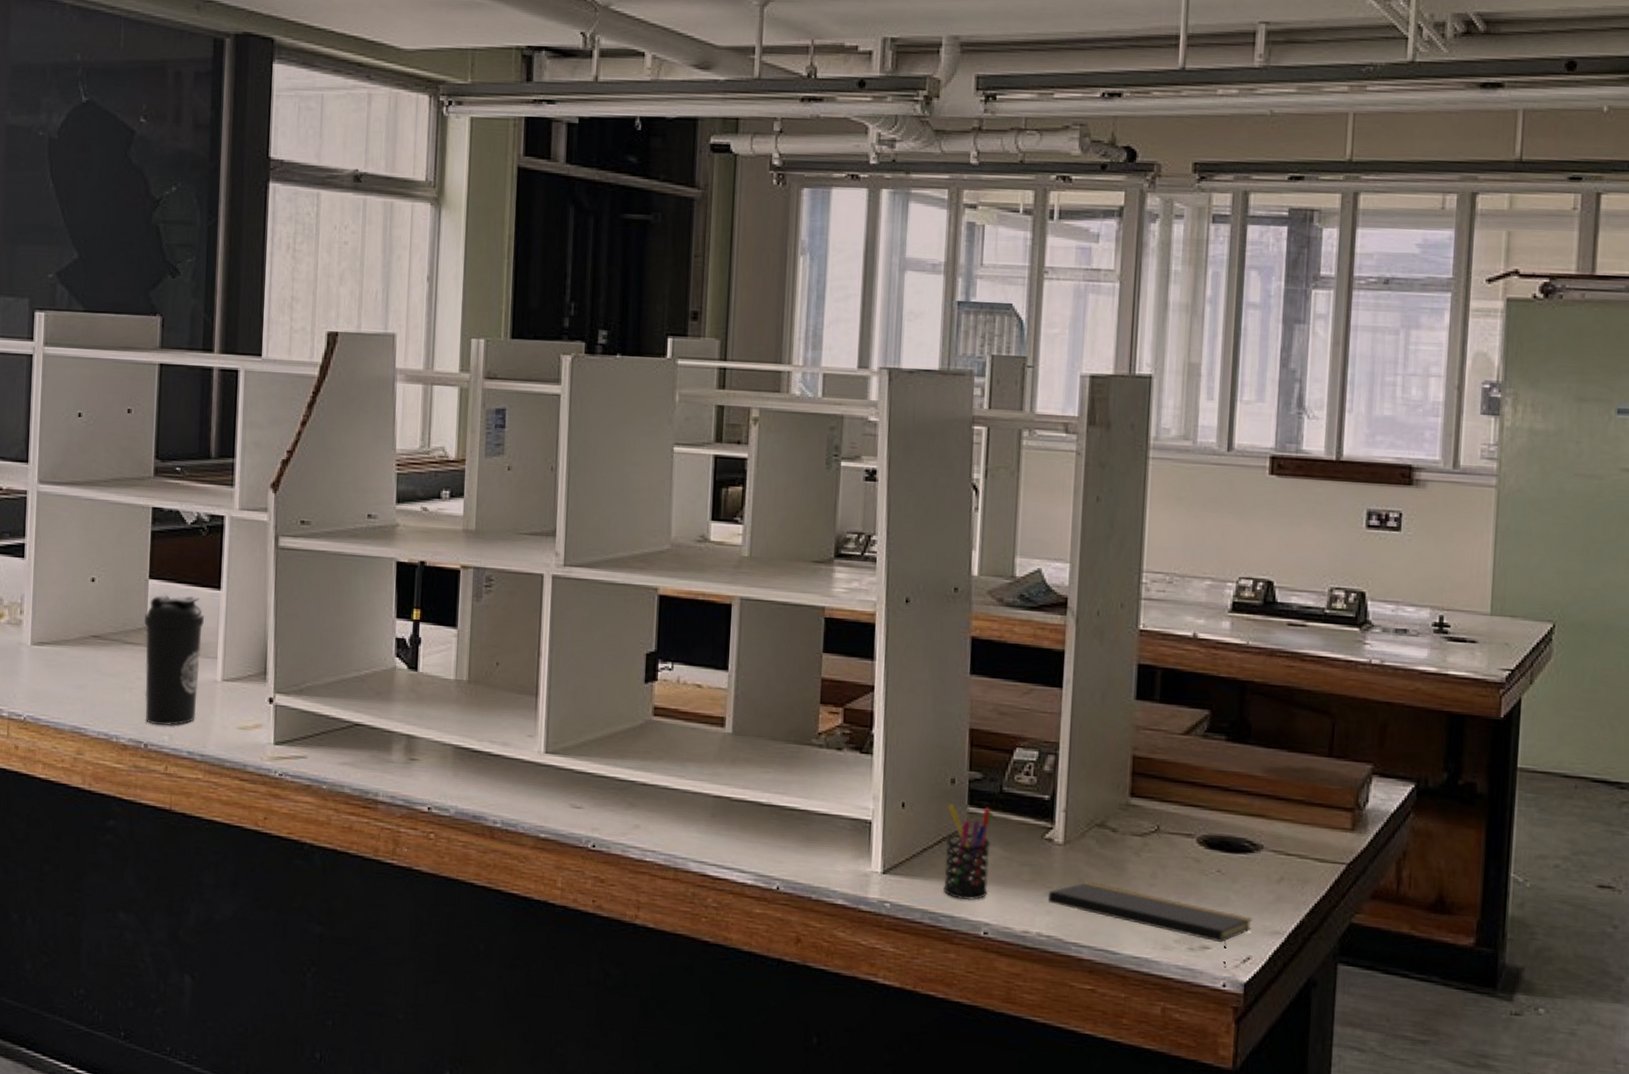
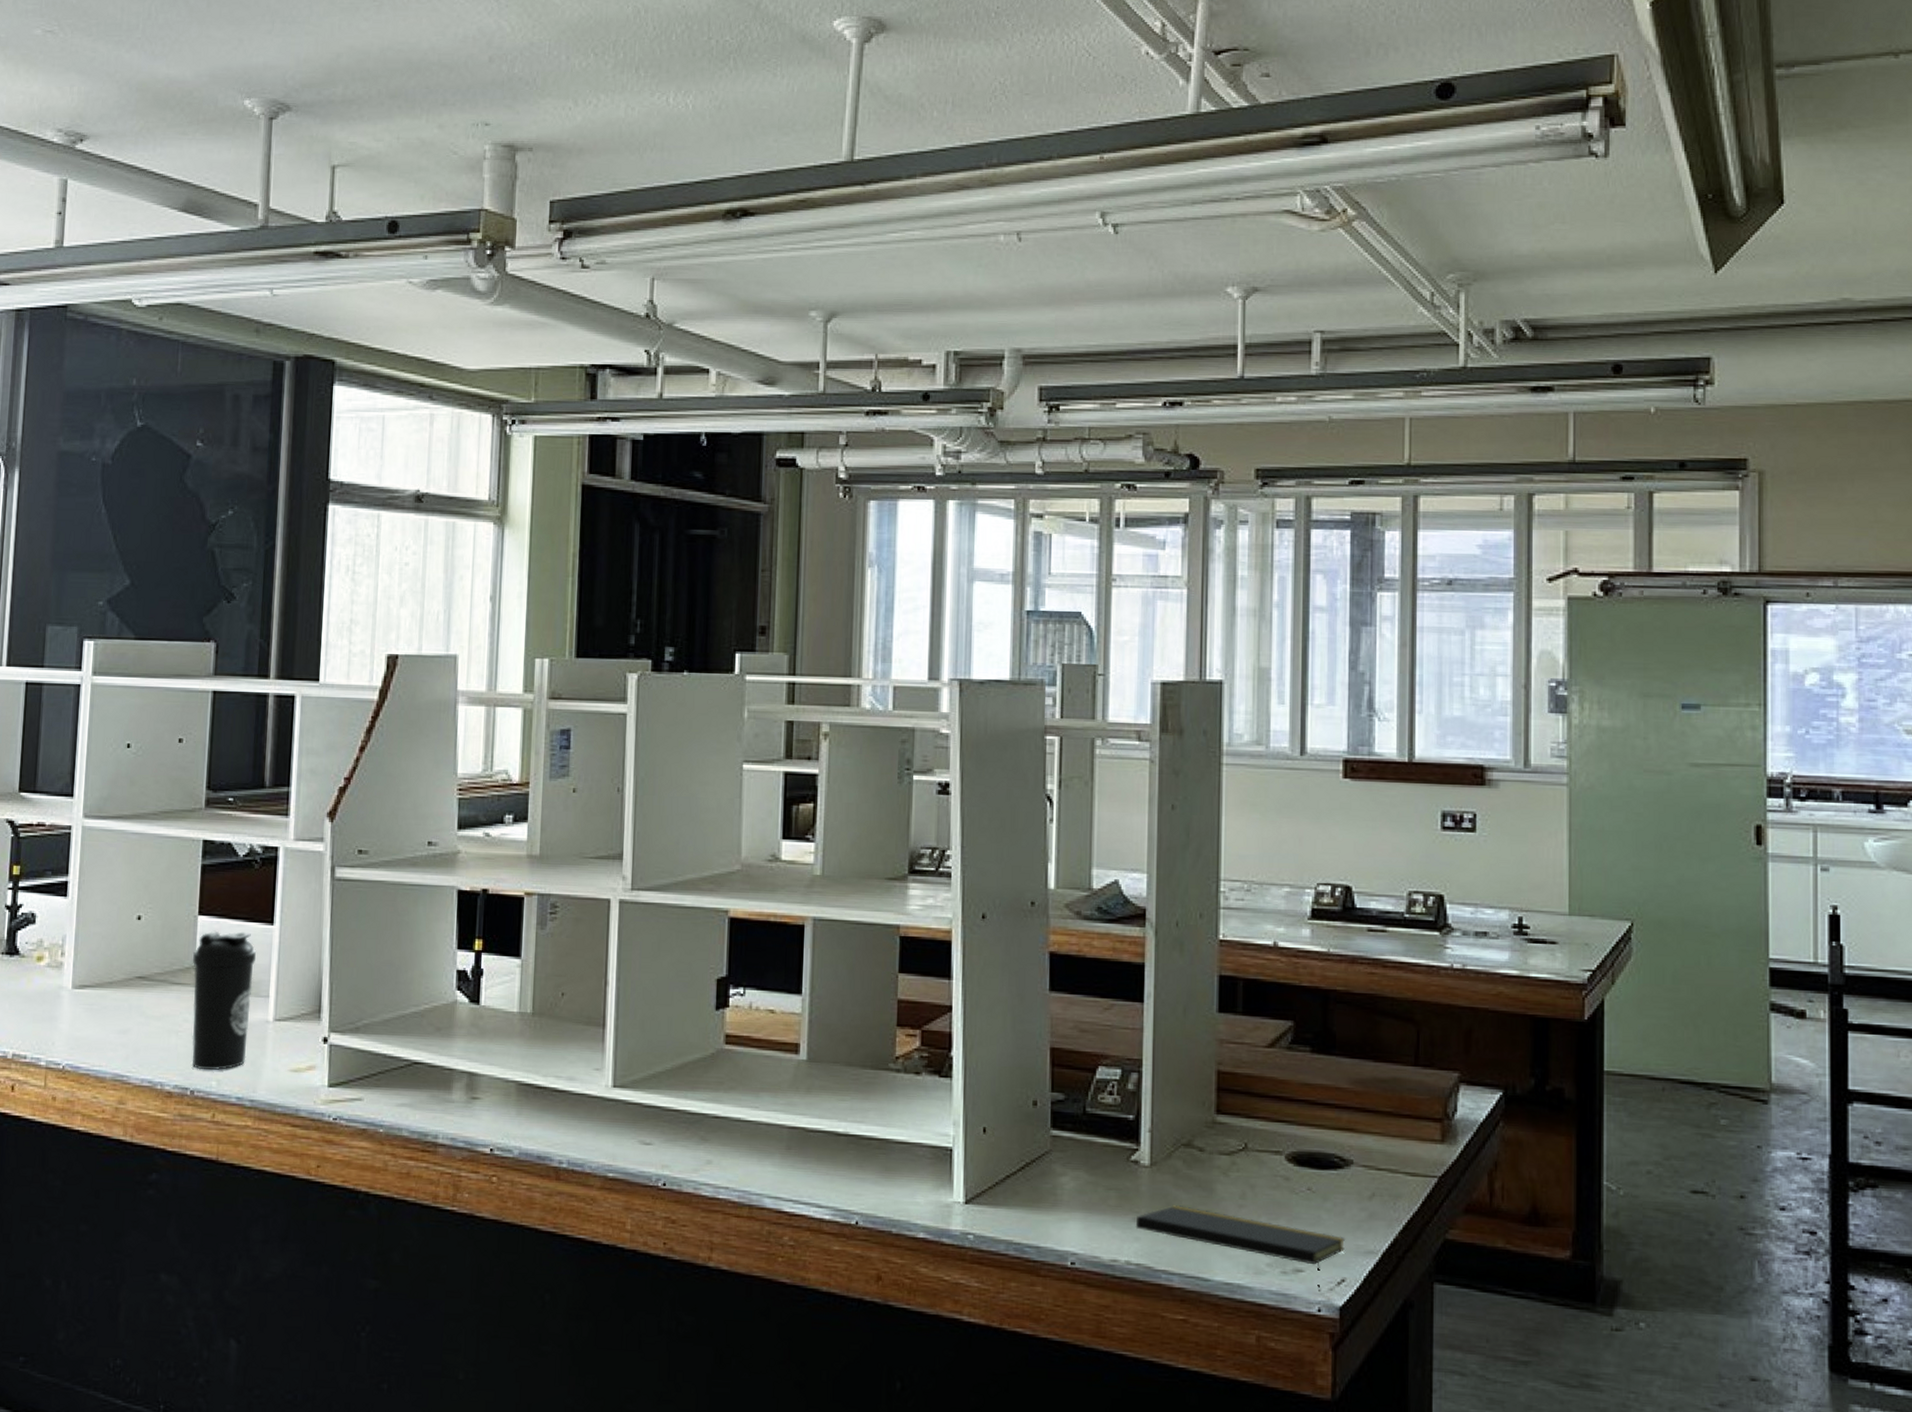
pen holder: present [943,804,993,901] -> none [1028,1127,1077,1230]

